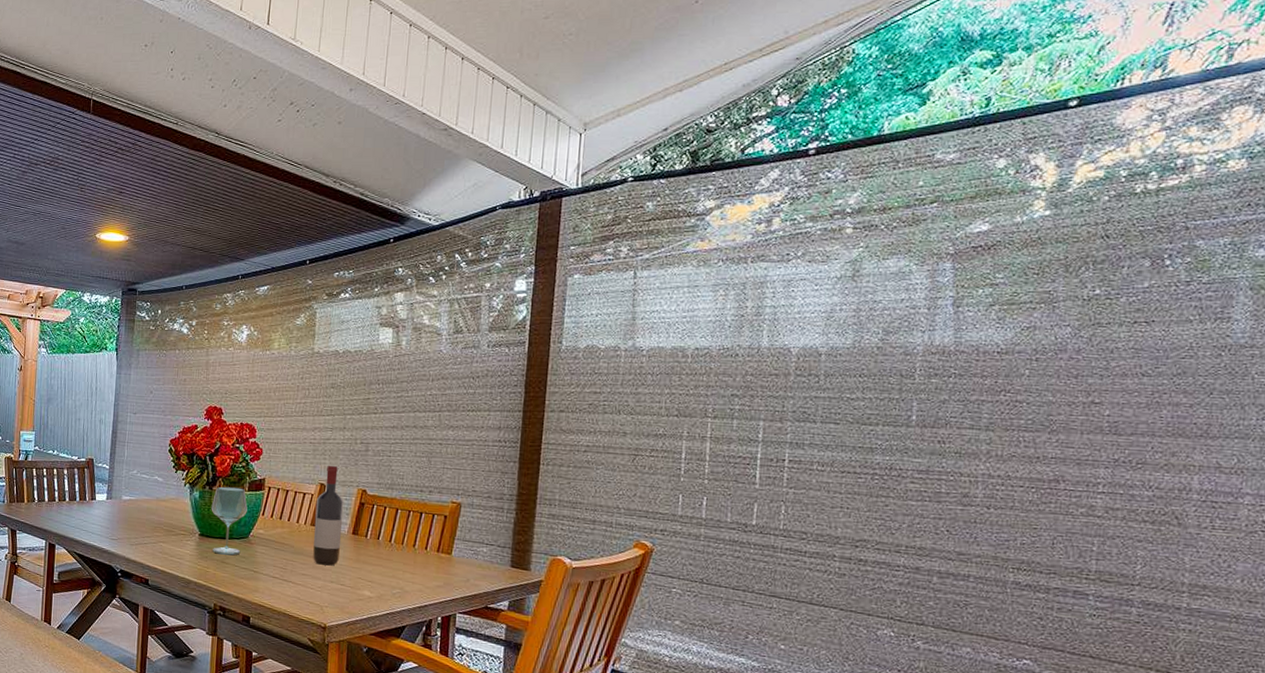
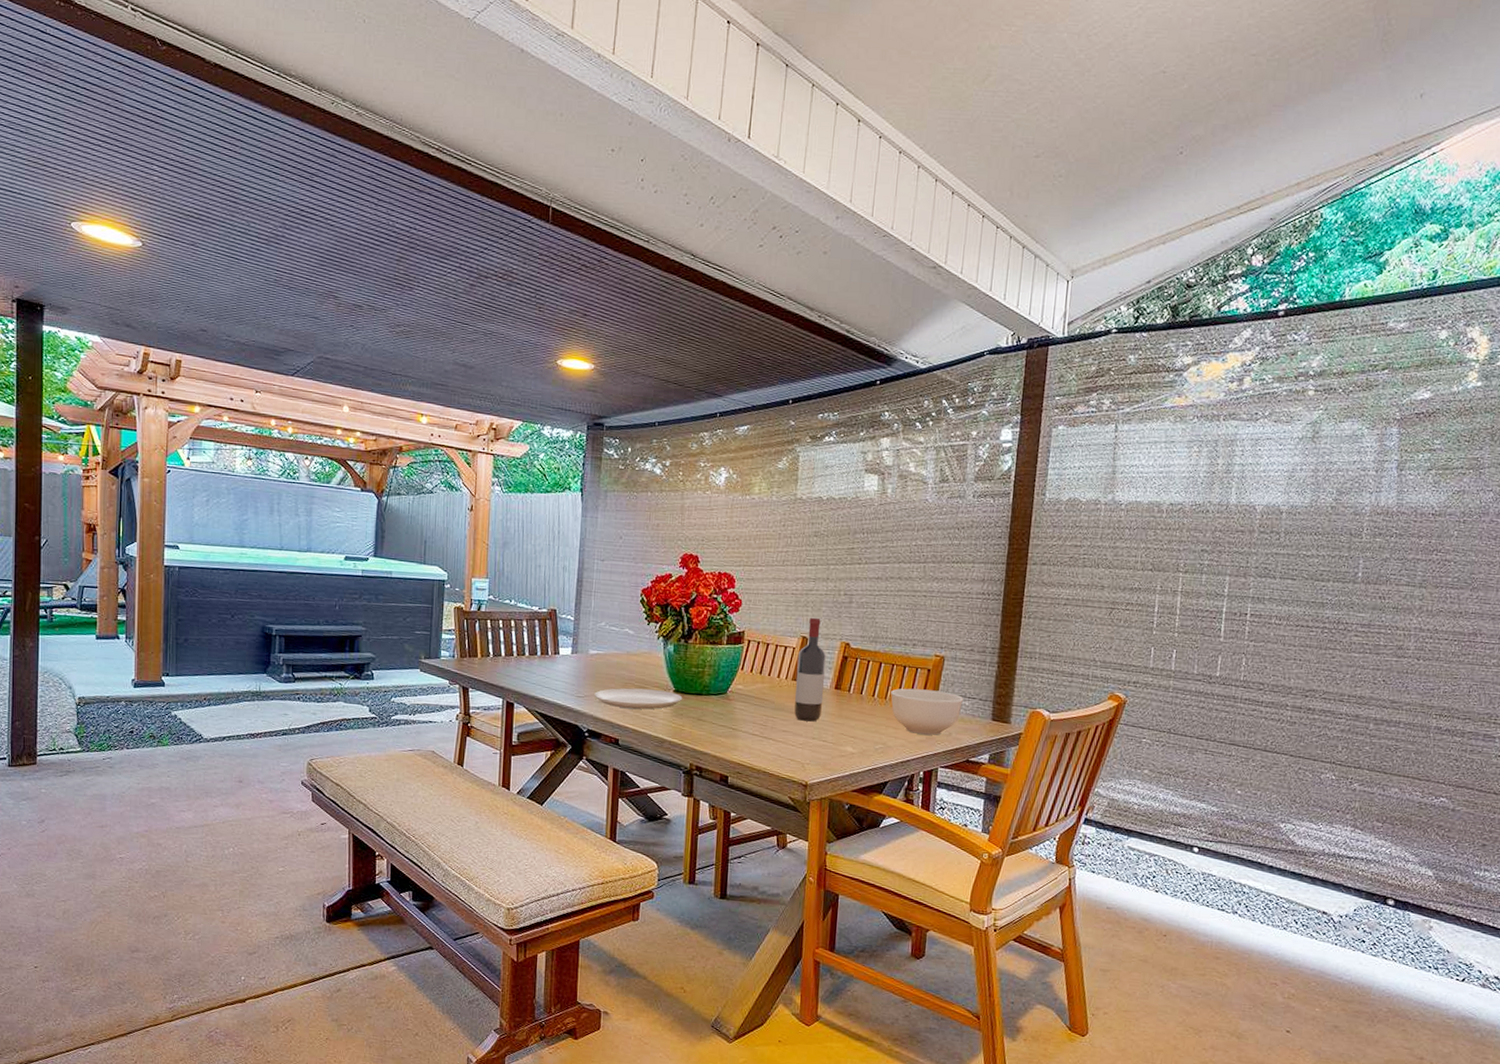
plate: none [127,531,207,552] -> present [594,688,683,710]
wine glass: present [211,486,248,556] -> none [686,639,726,713]
bowl: none [407,534,481,581] -> present [890,688,963,735]

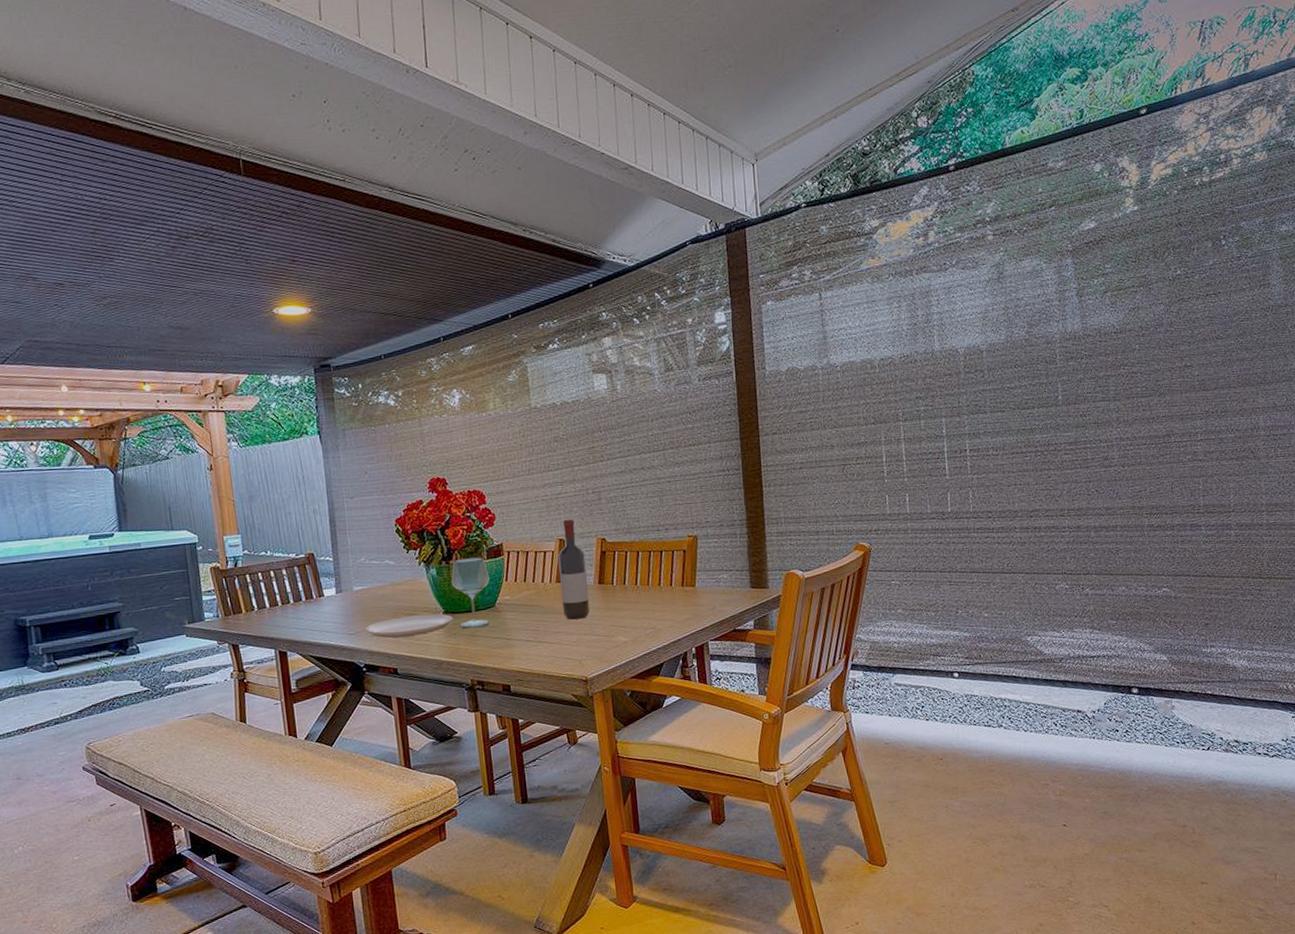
wine glass: none [686,639,726,713] -> present [451,557,490,629]
bowl: present [890,688,963,735] -> none [652,568,721,613]

